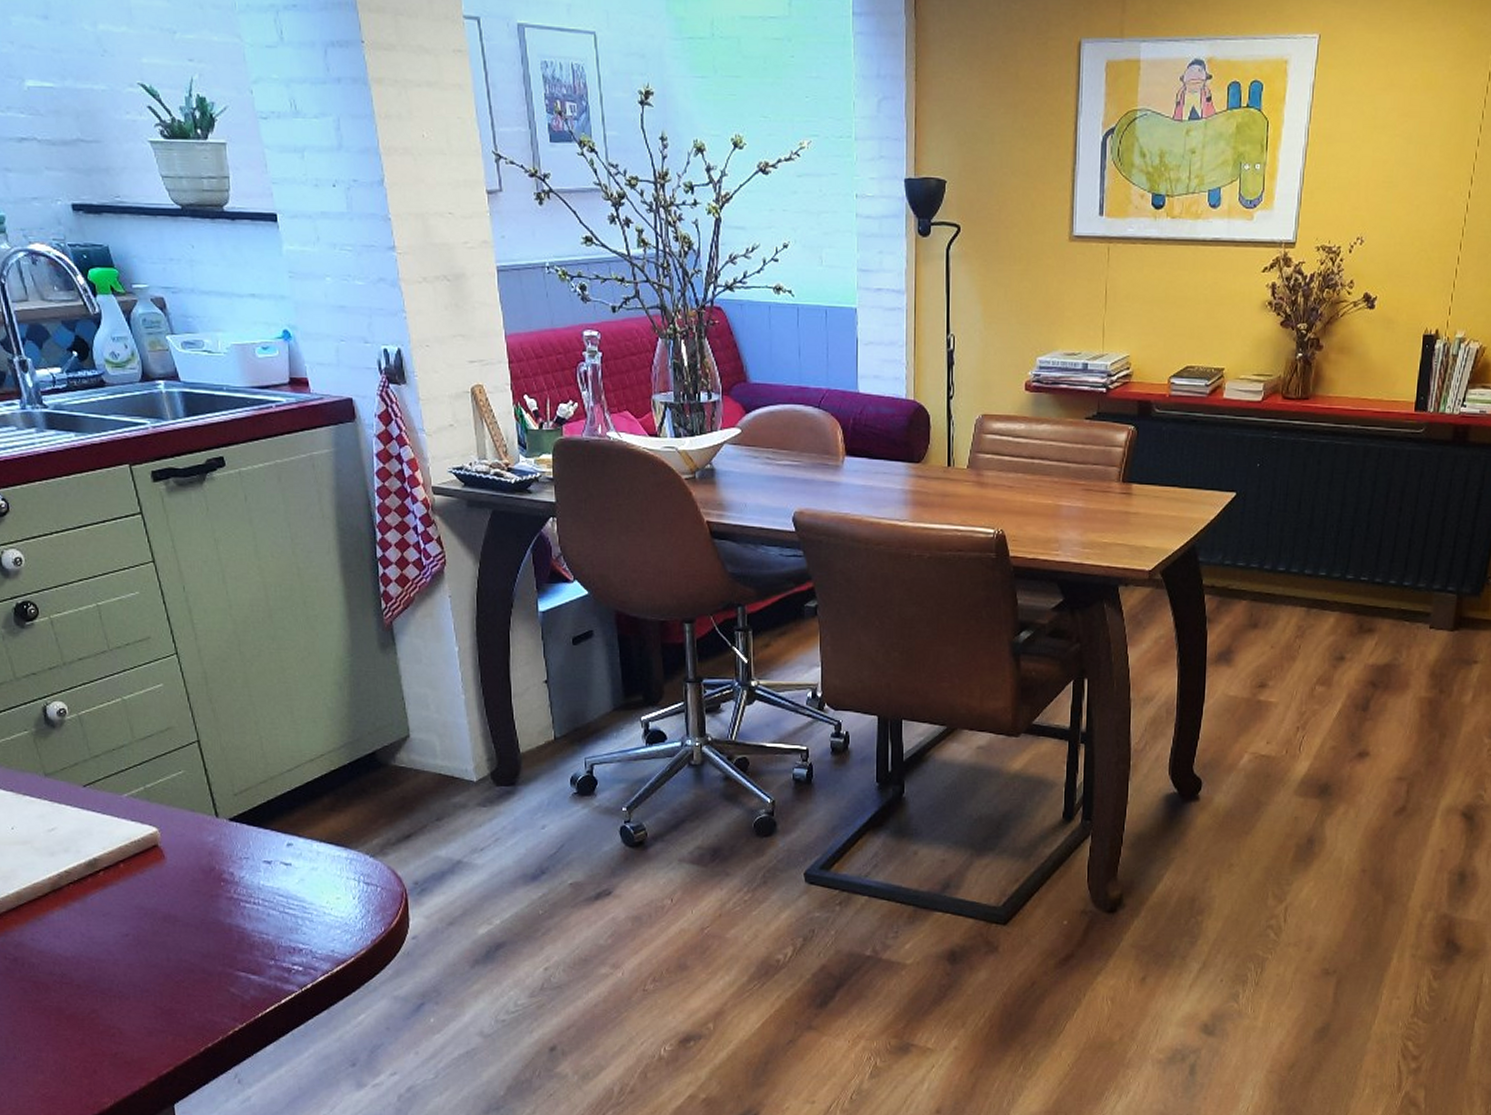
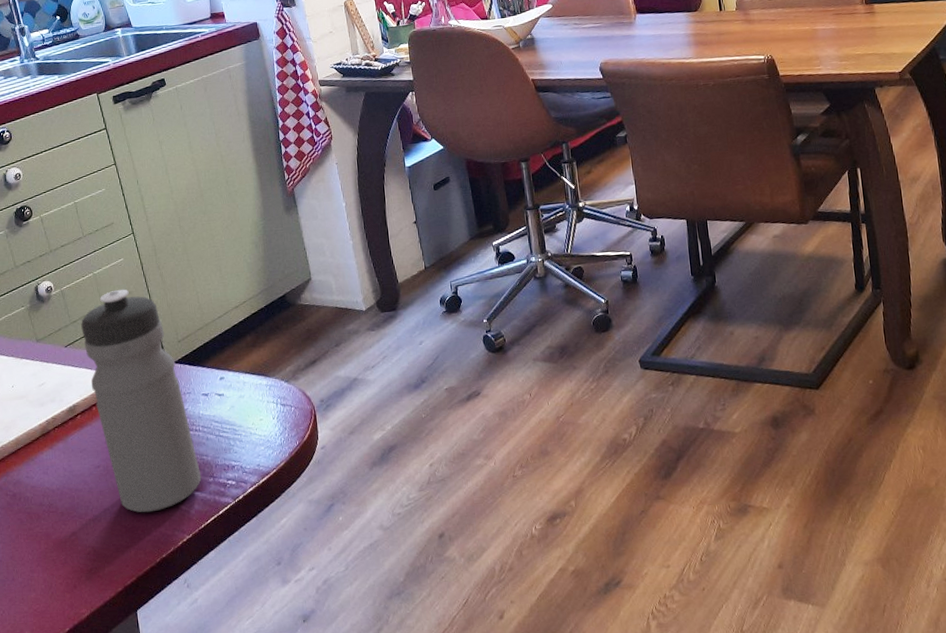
water bottle: none [105,722,260,994] -> present [81,289,202,513]

